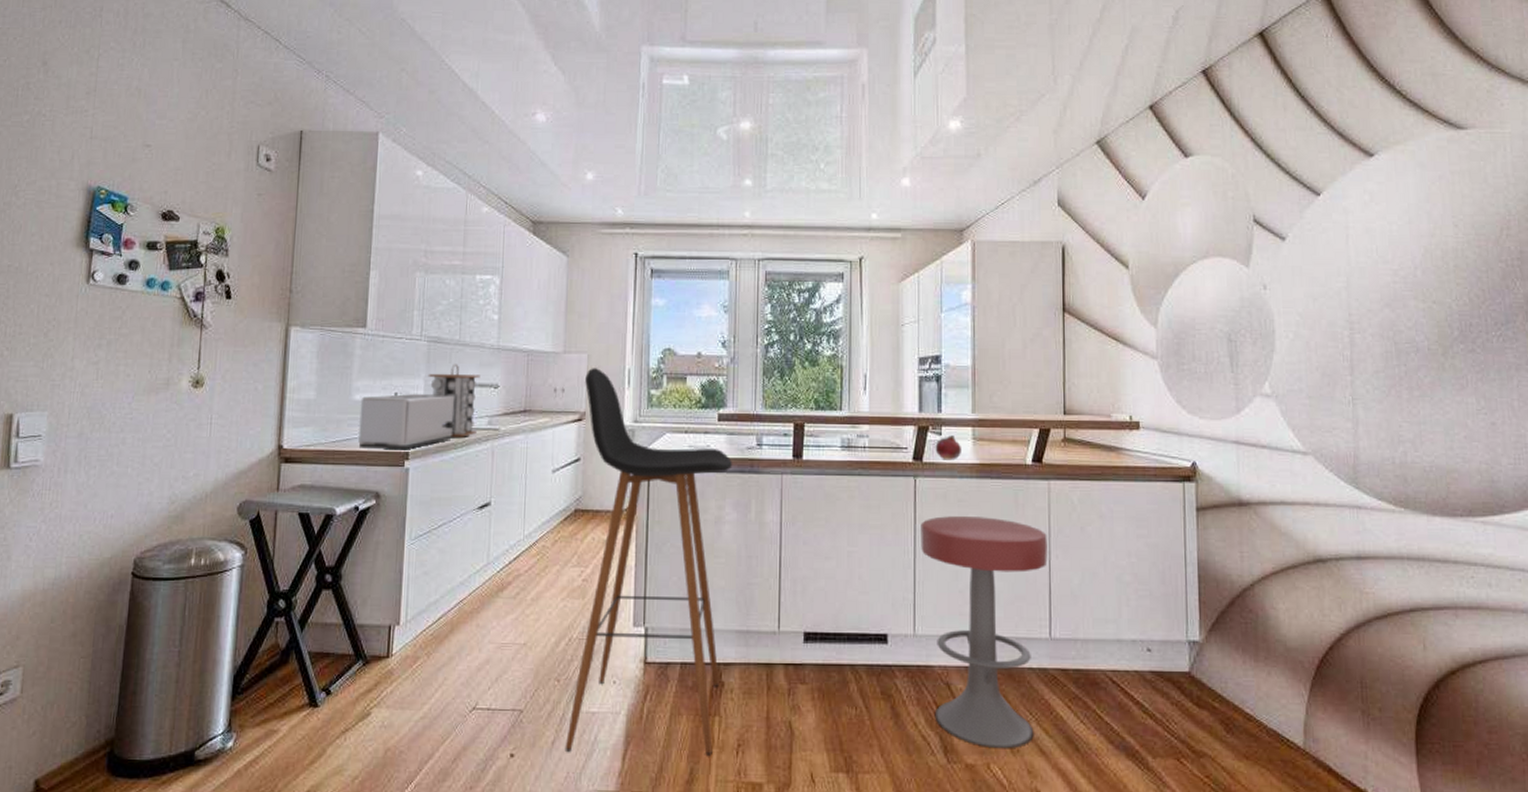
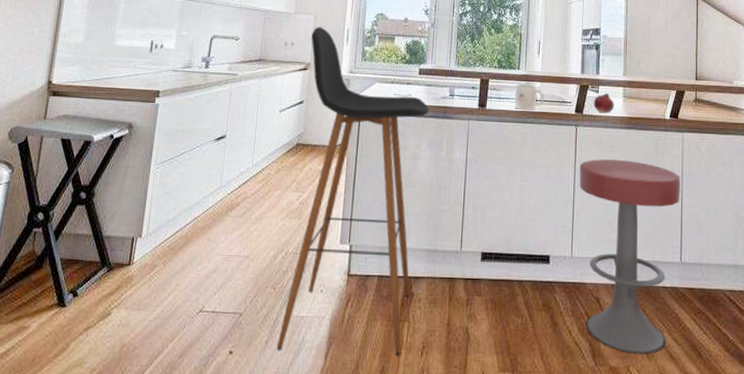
toaster: present [358,393,455,450] -> none [117,41,202,89]
spice rack: present [428,364,480,439] -> none [180,18,224,81]
mug: none [837,427,873,461] -> present [515,83,544,111]

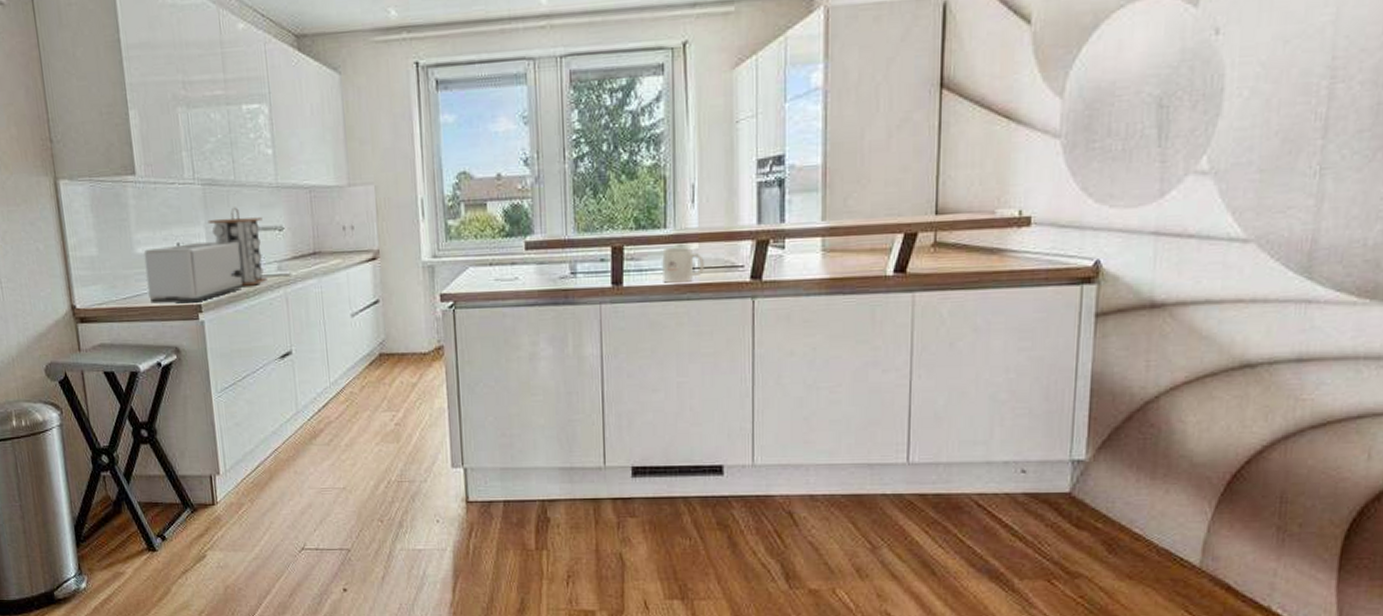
toaster: none [117,41,202,89] -> present [143,241,243,304]
spice rack: none [180,18,224,81] -> present [207,207,267,288]
bar stool: present [276,27,430,356] -> none [375,200,545,586]
bar stool: present [579,159,680,355] -> none [760,337,909,575]
fruit: present [593,93,614,114] -> none [777,248,808,277]

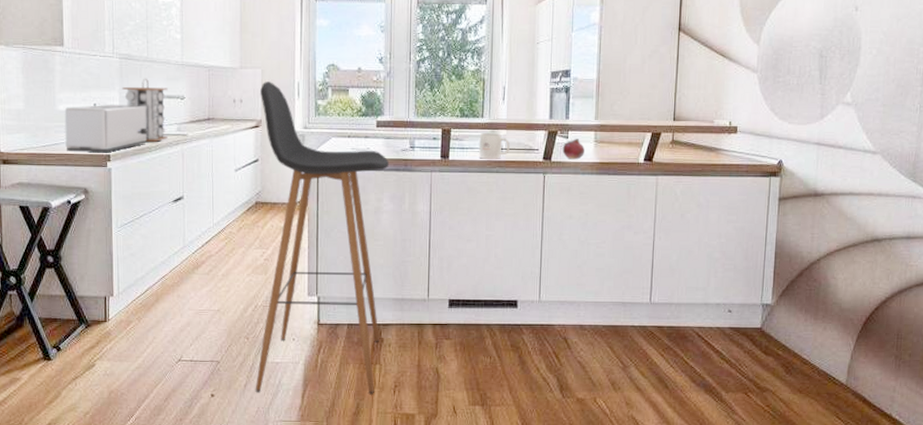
bar stool: none [375,200,545,586] -> present [255,81,390,394]
fruit: none [777,248,808,277] -> present [562,139,584,160]

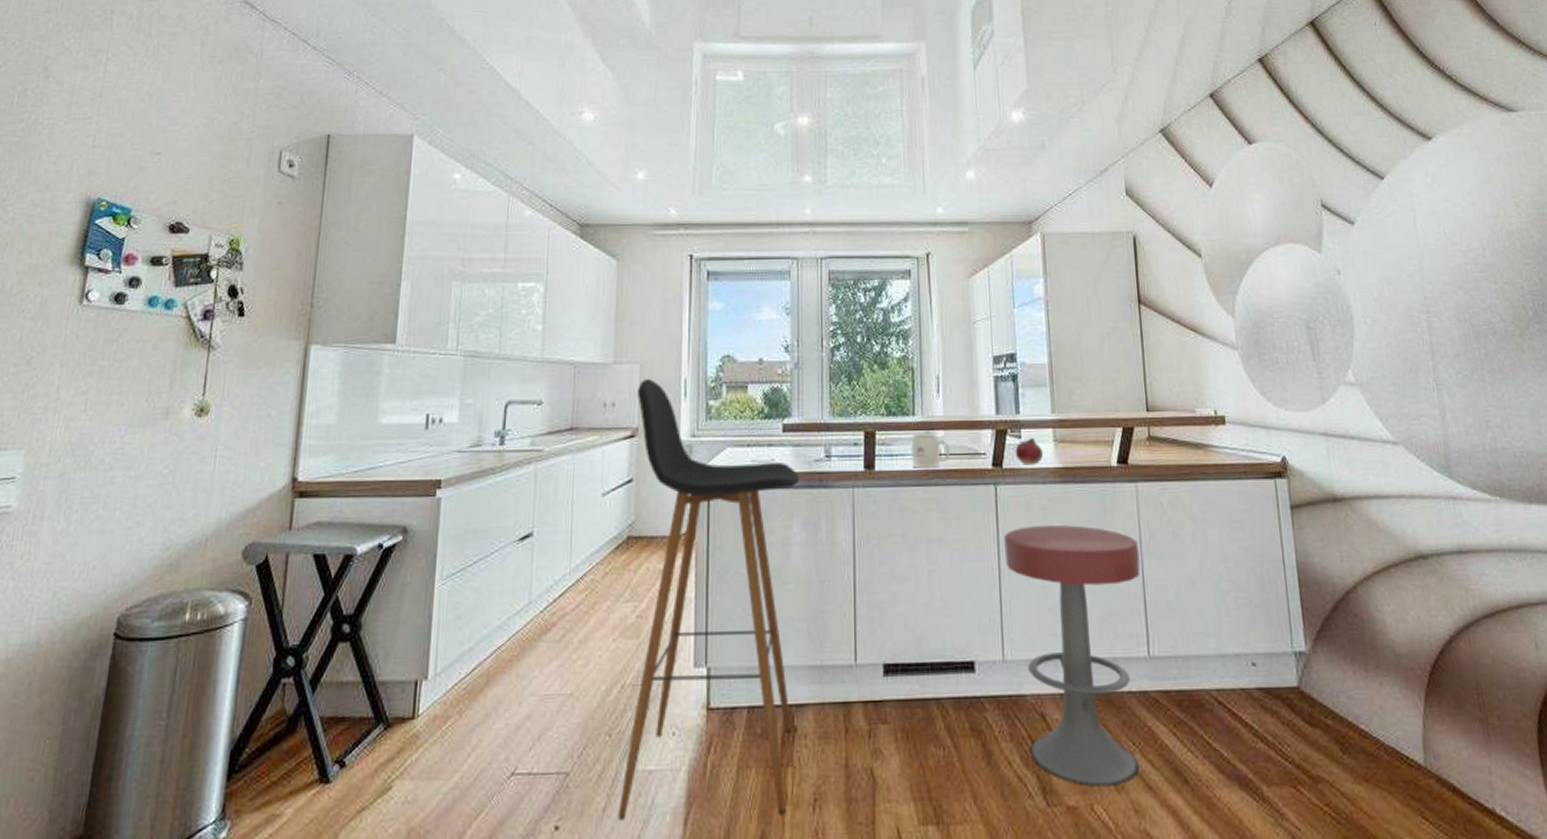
toaster: present [64,104,148,153] -> none [384,413,494,478]
spice rack: present [122,78,168,143] -> none [464,379,522,463]
bar stool: none [547,206,653,387] -> present [1004,525,1141,787]

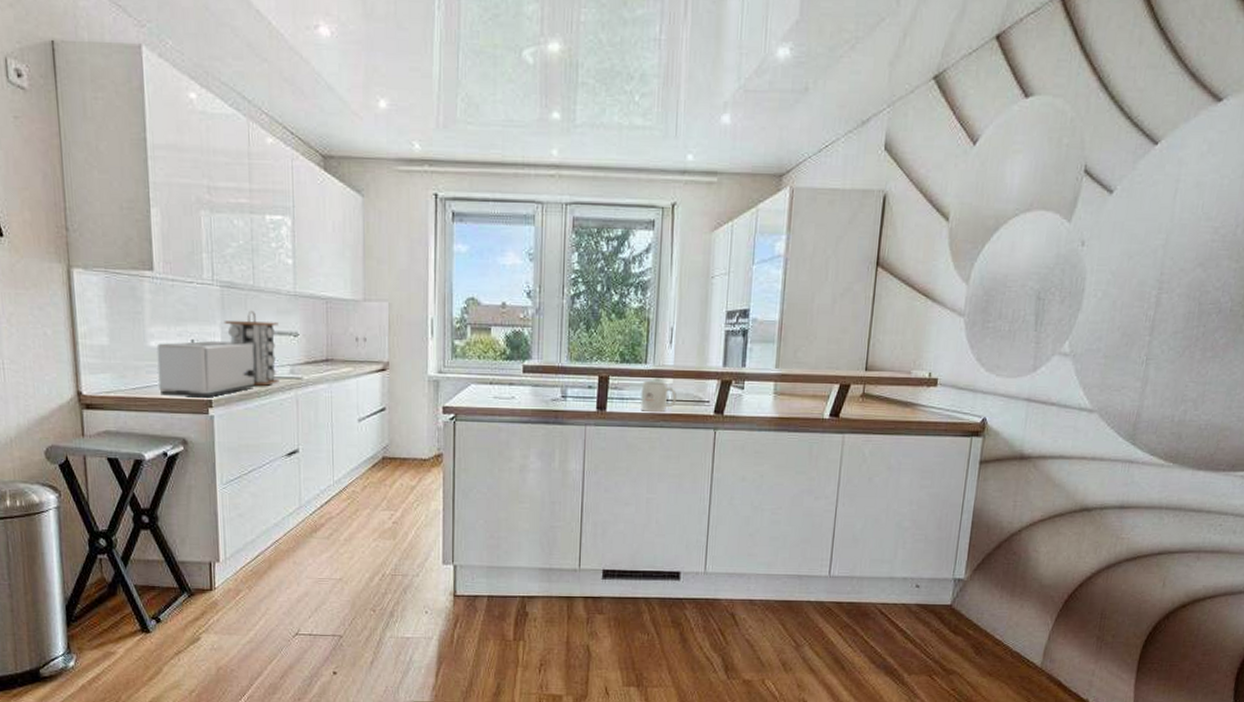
toaster: none [384,413,494,478] -> present [156,340,255,398]
spice rack: none [464,379,522,463] -> present [224,310,279,387]
bar stool: present [617,379,800,819] -> none [383,317,538,673]
bar stool: present [1004,525,1141,787] -> none [716,466,837,668]
fruit: present [1015,438,1043,465] -> none [736,390,762,414]

